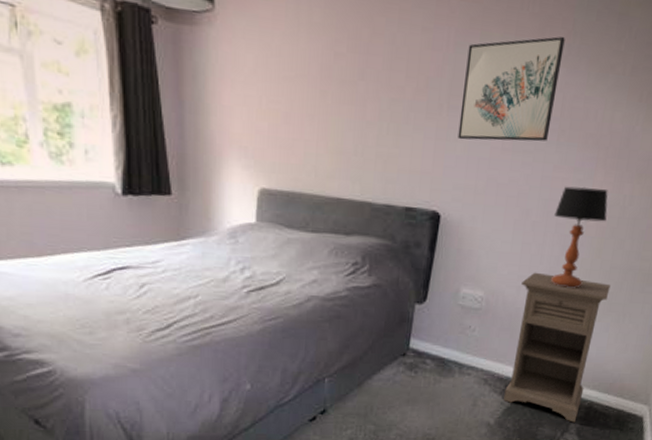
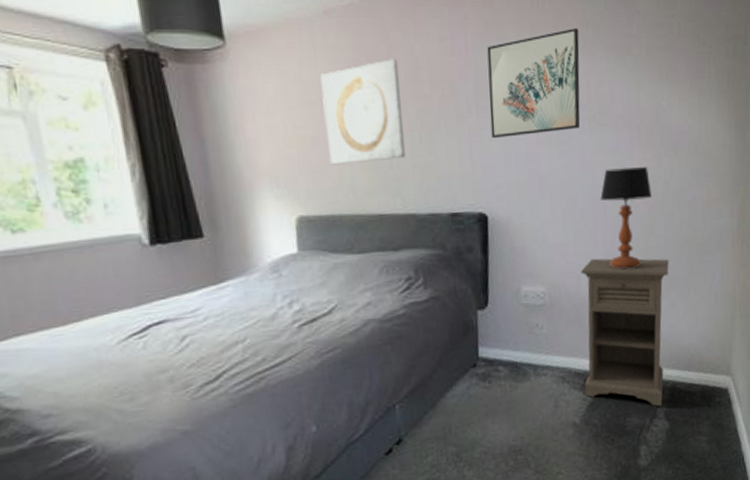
wall art: none [298,44,378,146] -> present [320,59,406,165]

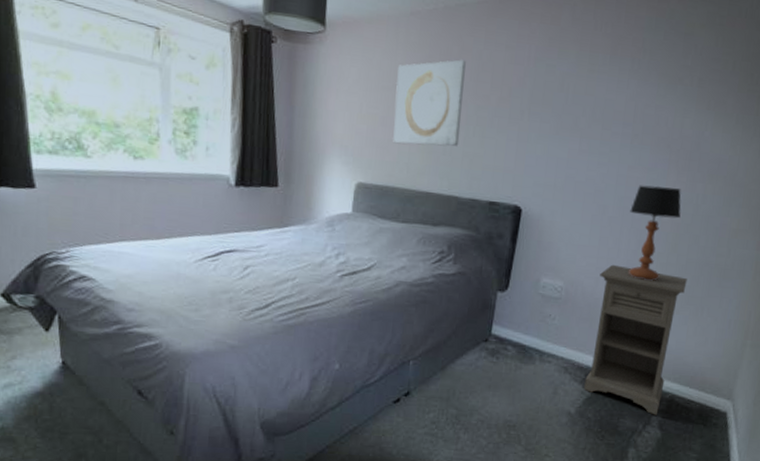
wall art: present [487,27,580,139] -> none [538,53,636,144]

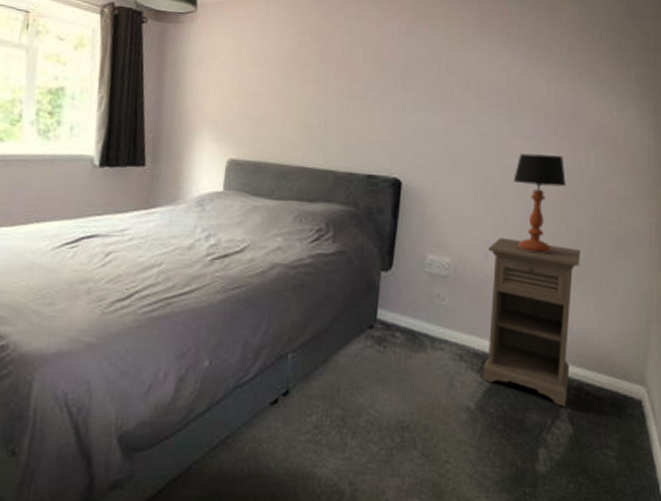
wall art: present [393,59,466,146] -> none [265,35,337,120]

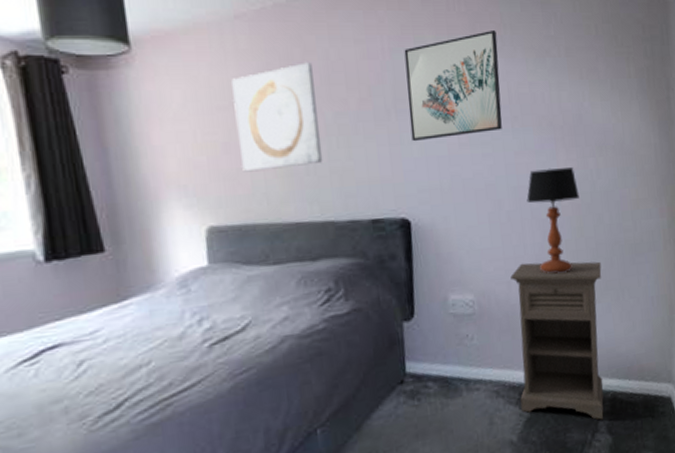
wall art: none [265,35,337,120] -> present [231,62,323,172]
wall art: none [413,25,504,113] -> present [404,29,502,142]

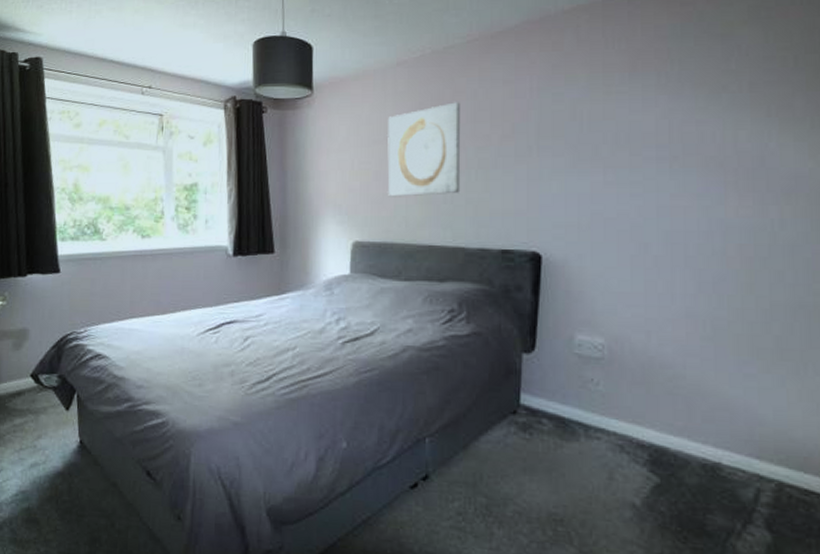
wall art: present [404,29,502,142] -> none [552,66,661,178]
nightstand: present [510,261,604,420] -> none [650,313,776,511]
table lamp: present [527,167,579,274] -> none [681,215,752,332]

